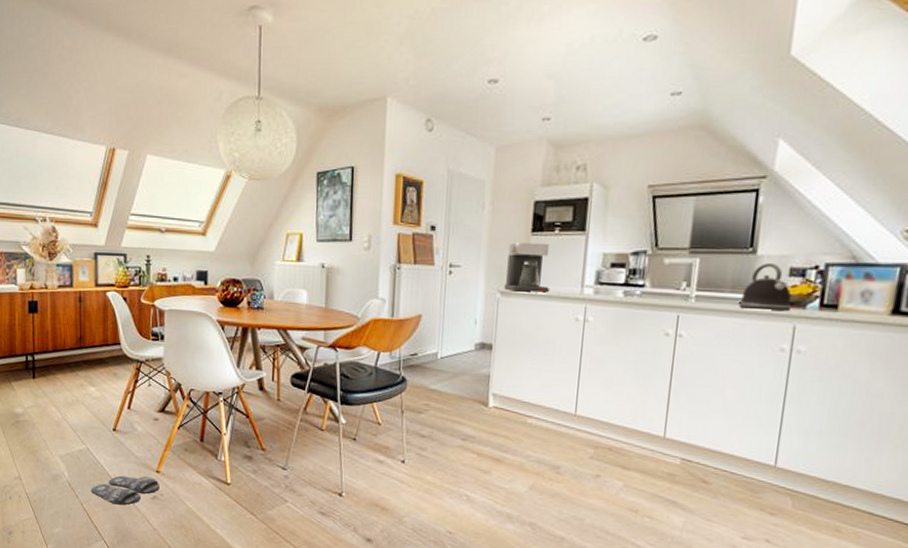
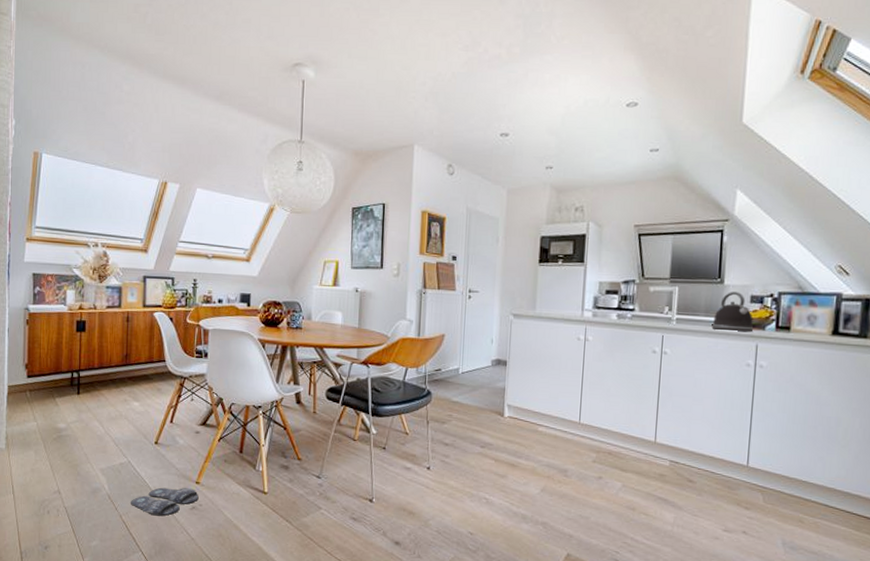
coffee maker: present [504,242,550,293] -> none [516,271,554,316]

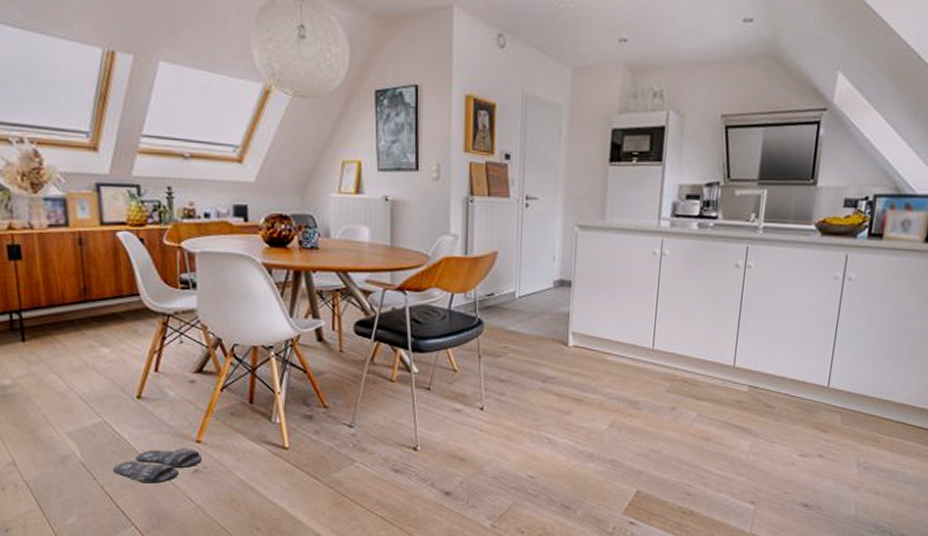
kettle: present [711,292,754,333] -> none [800,195,845,241]

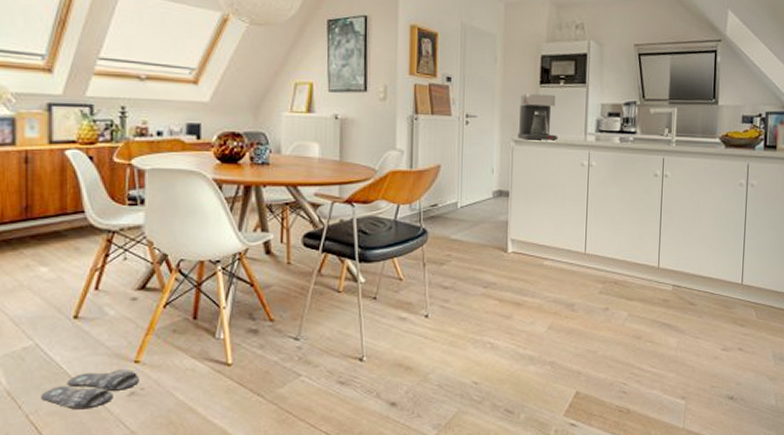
coffee maker: none [582,173,627,226] -> present [518,93,557,141]

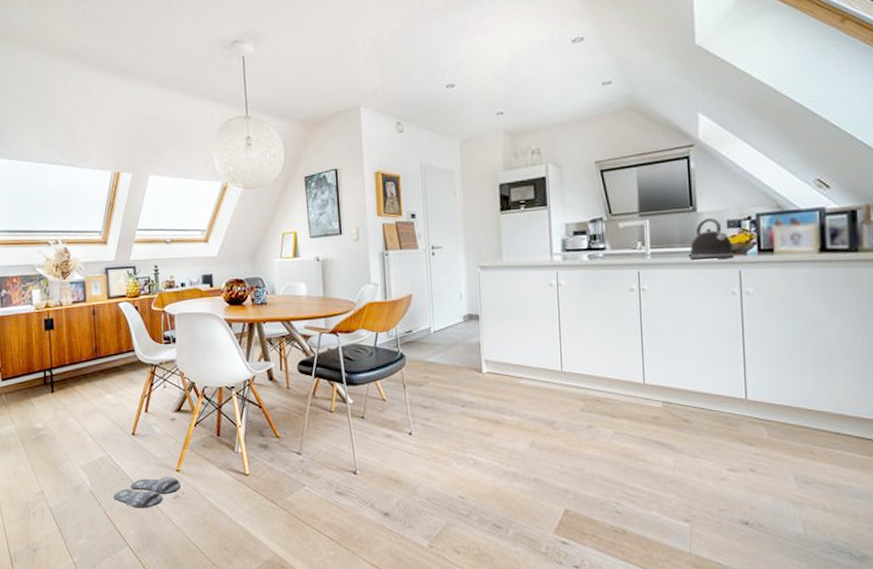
coffee maker: present [518,93,557,141] -> none [482,220,522,265]
kettle: none [708,112,745,152] -> present [689,218,735,260]

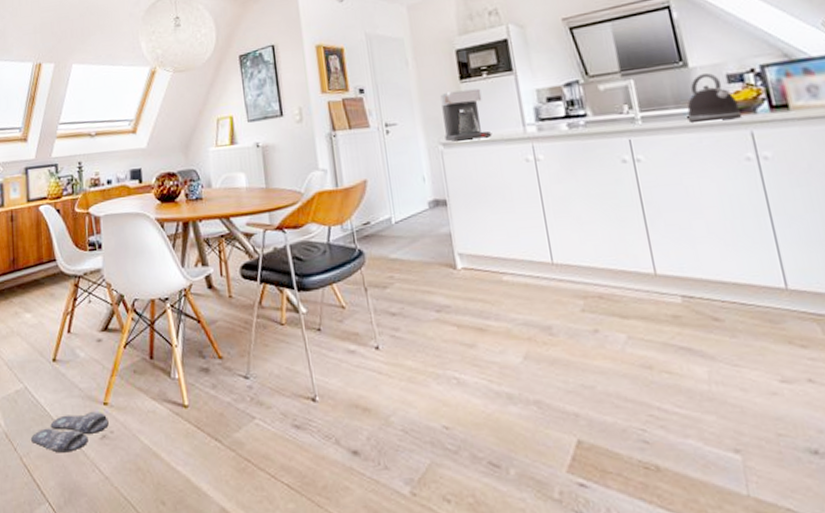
coffee maker: none [482,220,522,265] -> present [440,88,491,142]

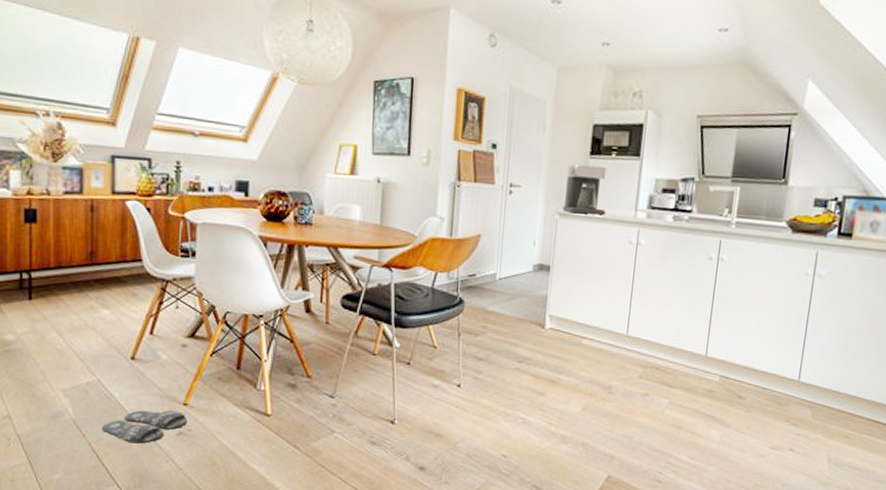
kettle: present [687,73,742,123] -> none [772,194,816,239]

